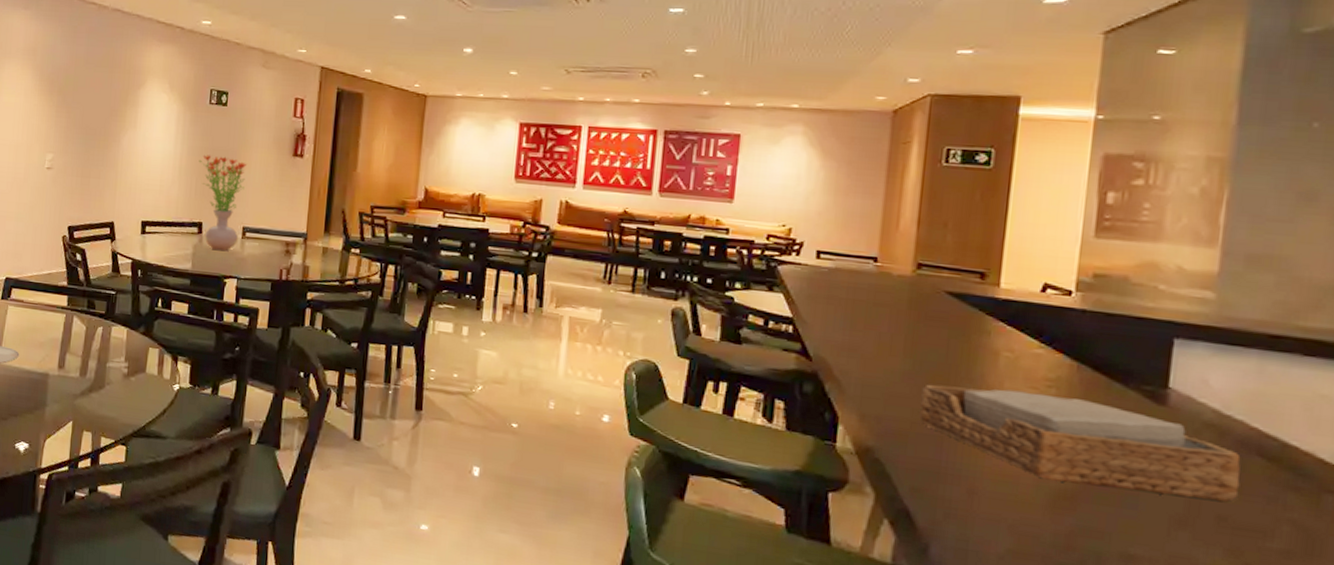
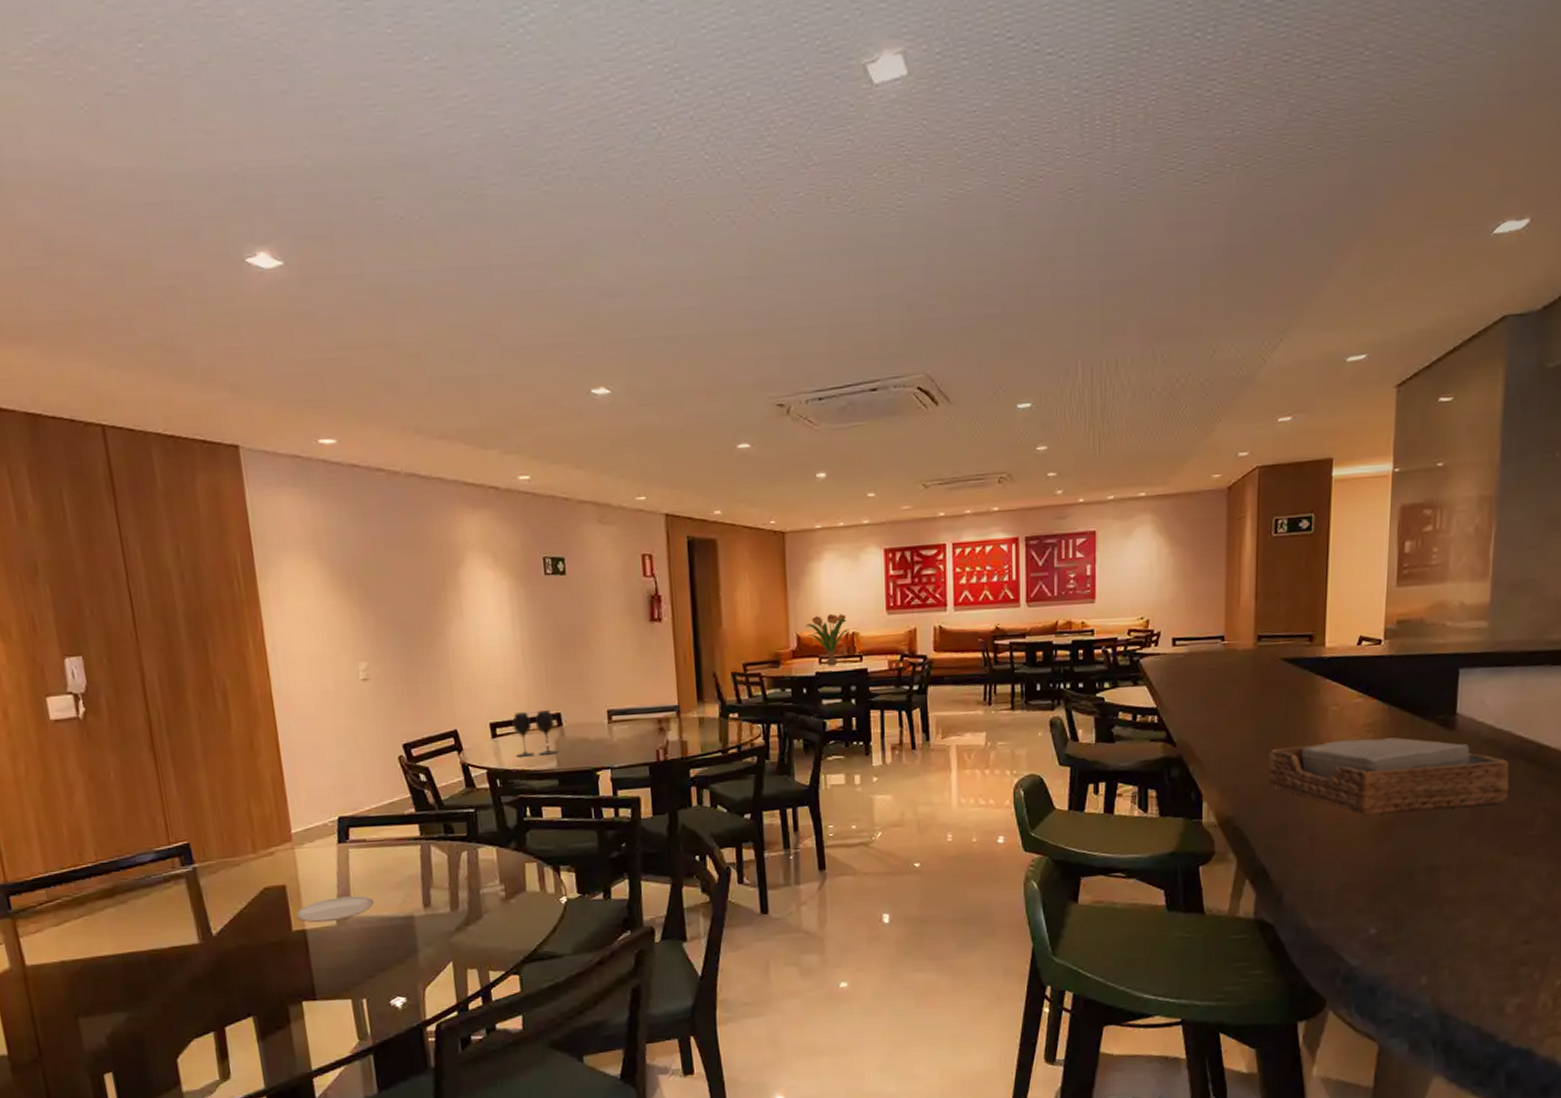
wine glass: none [158,216,196,257] -> present [512,710,557,757]
flower arrangement: present [198,155,248,251] -> none [543,633,604,742]
flower arrangement: none [435,173,476,221] -> present [806,614,849,666]

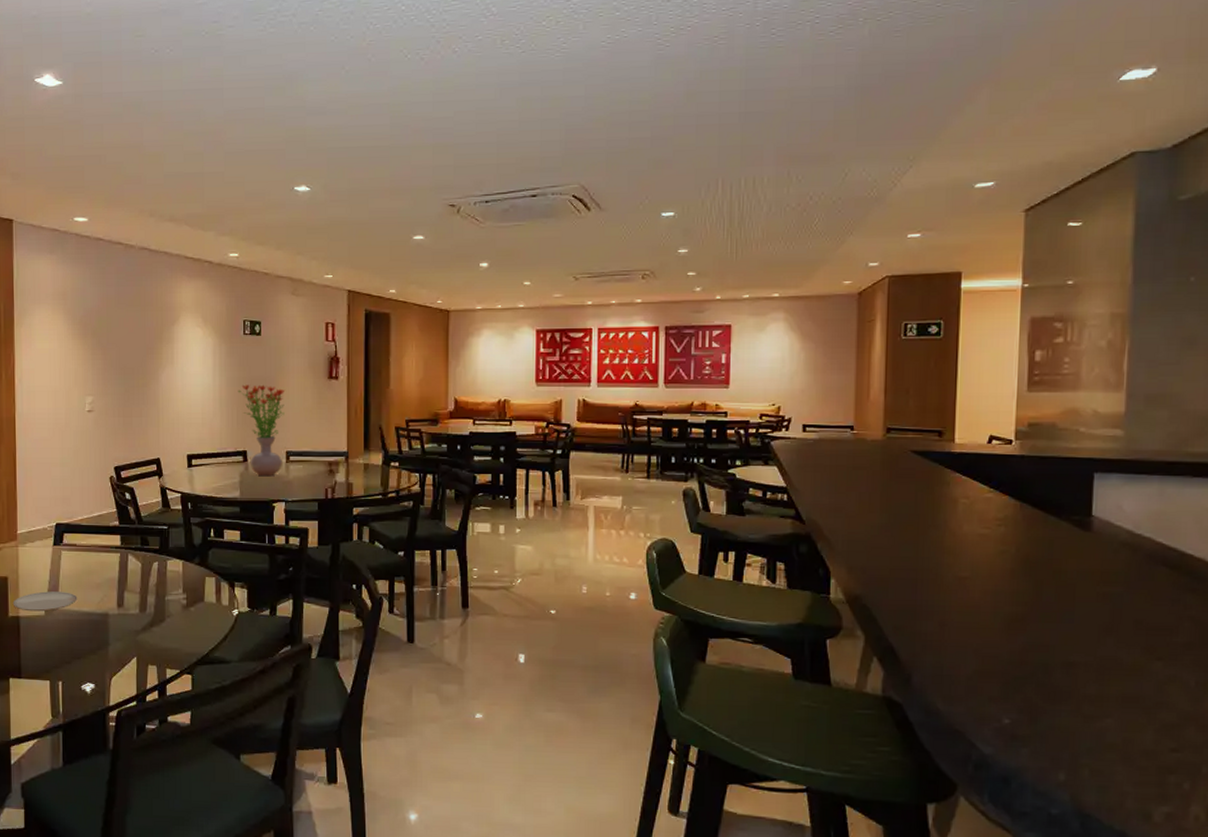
wine glass: present [512,710,557,757] -> none [206,448,241,485]
flower arrangement: none [543,633,604,742] -> present [238,384,286,477]
flower arrangement: present [806,614,849,666] -> none [463,383,501,427]
napkin holder: present [1268,737,1510,815] -> none [897,532,1151,609]

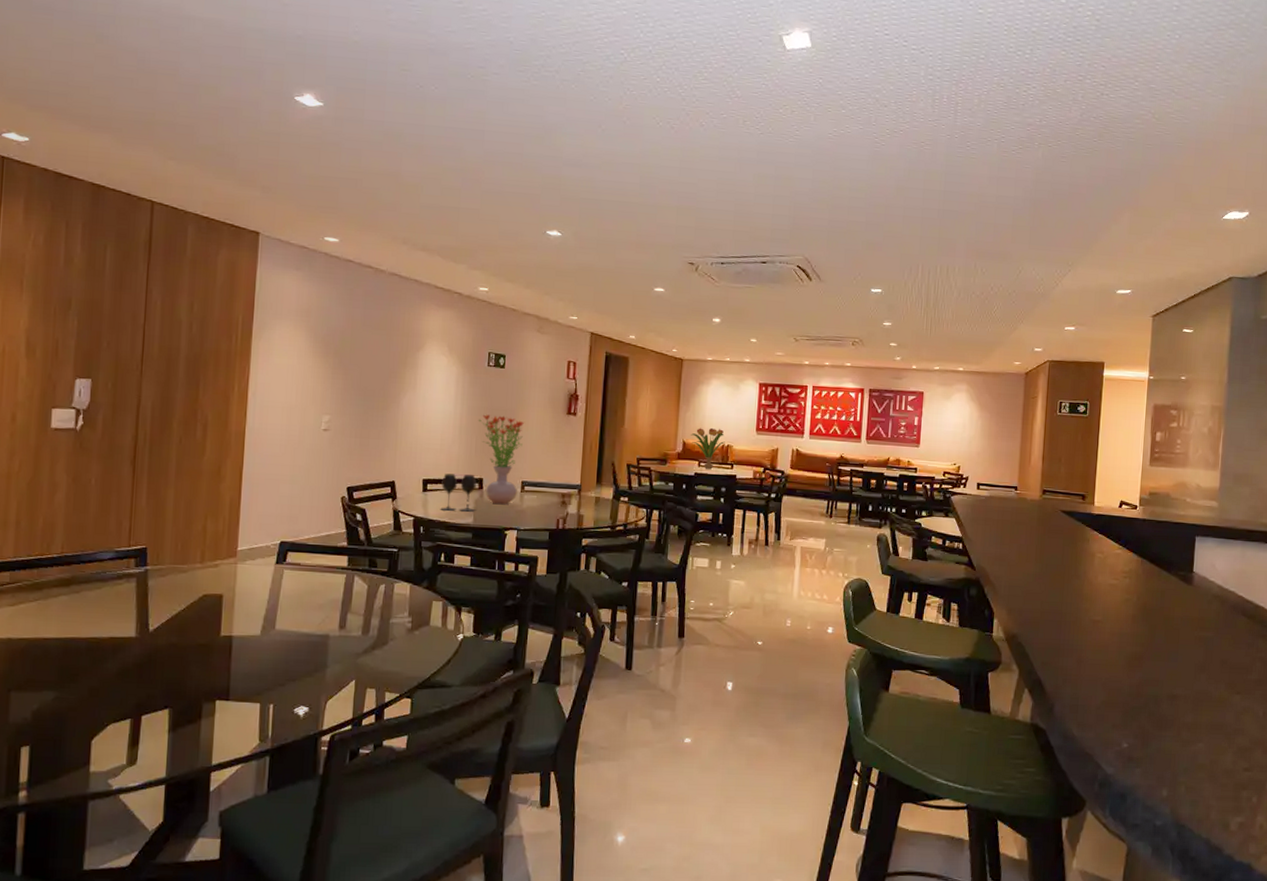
plate: present [12,591,78,612] -> none [226,611,297,632]
wine glass: none [206,448,241,485] -> present [440,473,477,512]
flower arrangement: none [463,383,501,427] -> present [691,428,725,469]

